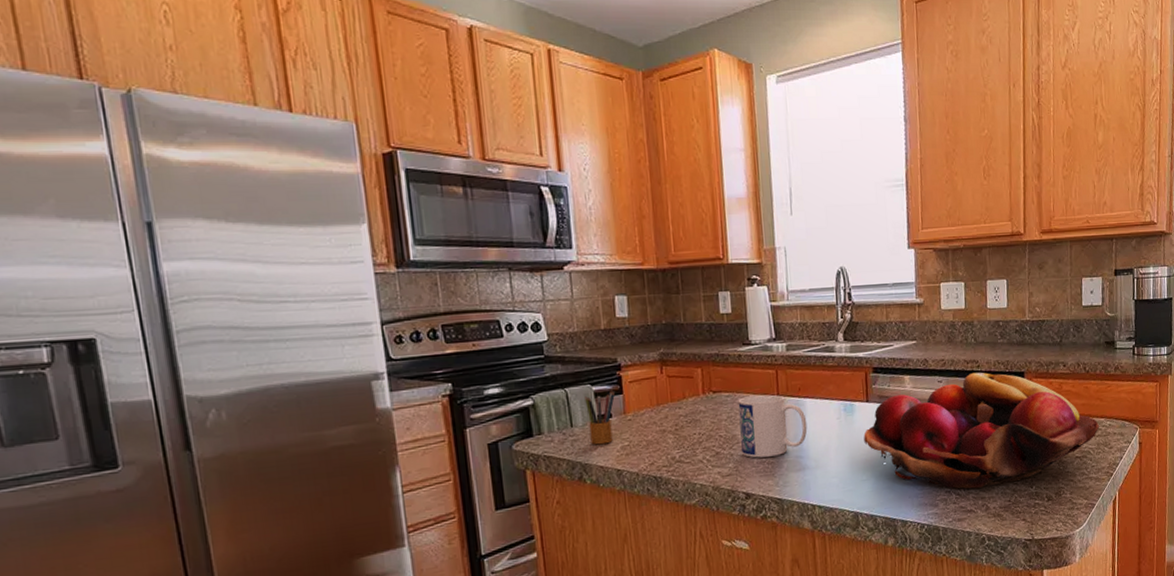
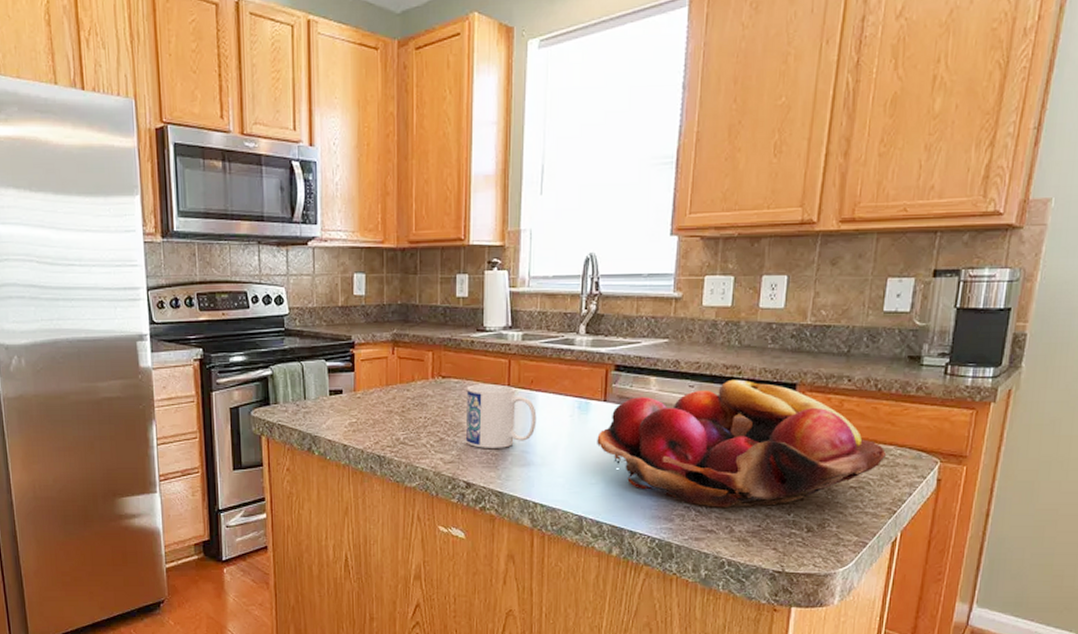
pencil box: present [585,390,615,445] -> none [319,367,346,419]

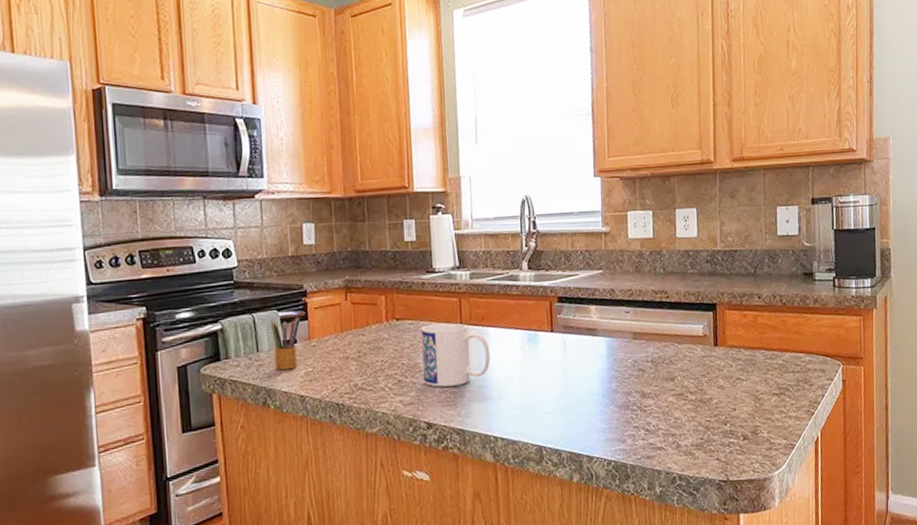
pencil box: none [319,367,346,419] -> present [271,316,300,371]
fruit basket: present [597,379,887,507] -> none [548,303,799,425]

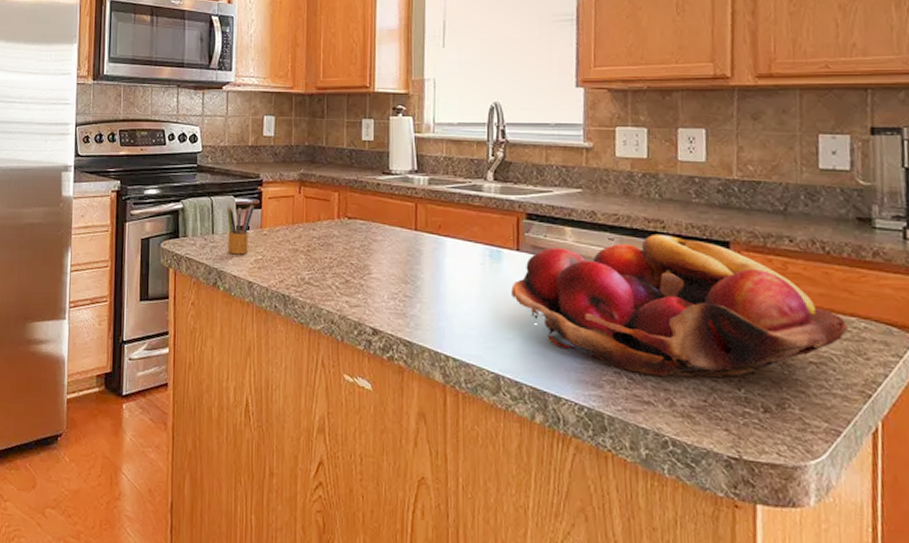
mug: present [421,323,491,387] -> none [371,227,446,294]
fruit basket: none [548,303,799,425] -> present [511,234,849,377]

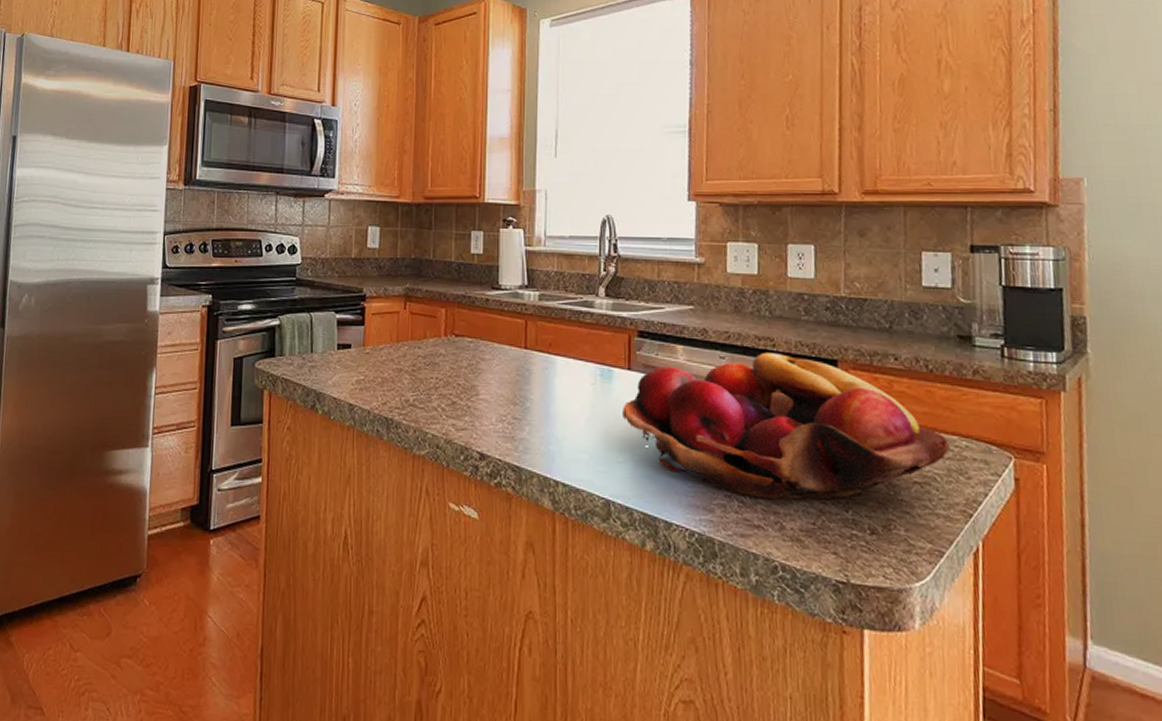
pencil box: present [227,203,254,255] -> none [327,320,356,375]

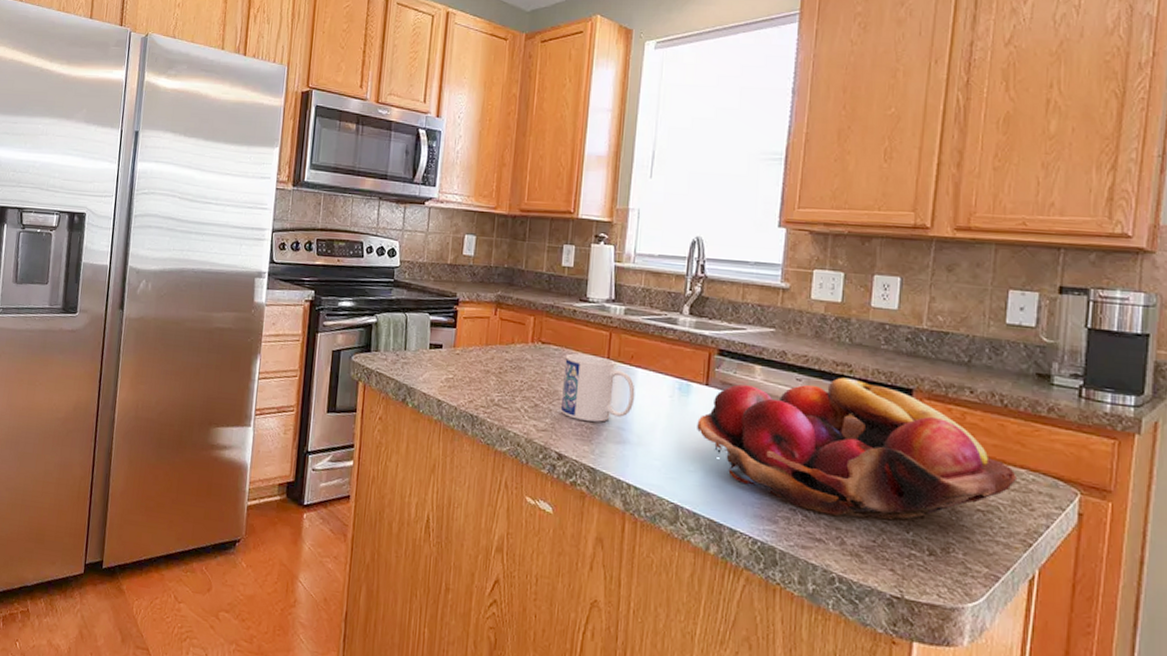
mug: none [479,345,556,416] -> present [560,353,635,422]

